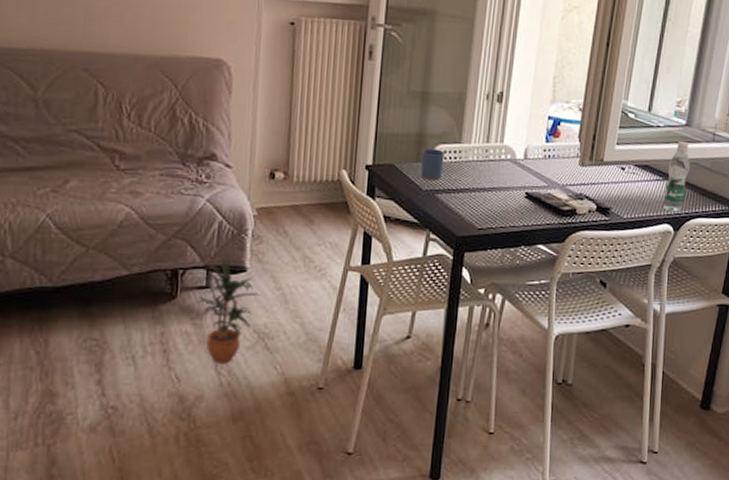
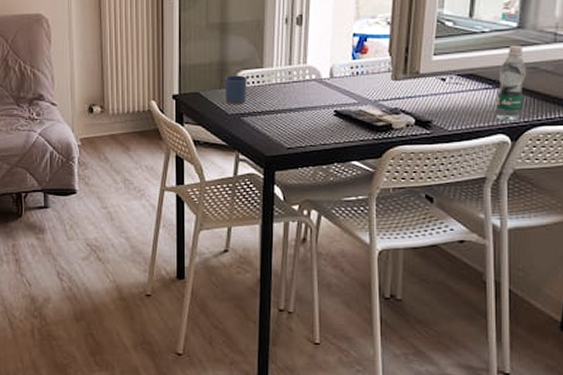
potted plant: present [196,257,261,364] -> none [38,182,90,272]

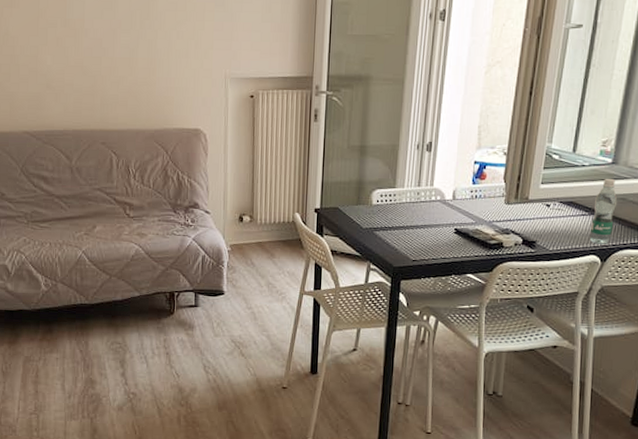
mug: present [225,75,247,105] -> none [361,193,381,220]

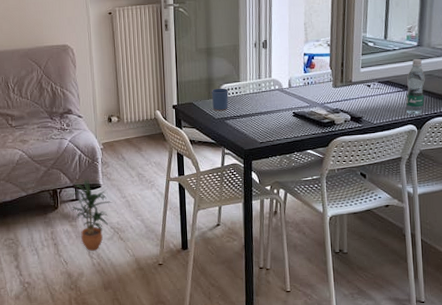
potted plant: none [188,283,236,365] -> present [71,179,112,251]
mug: none [361,193,381,220] -> present [212,88,229,112]

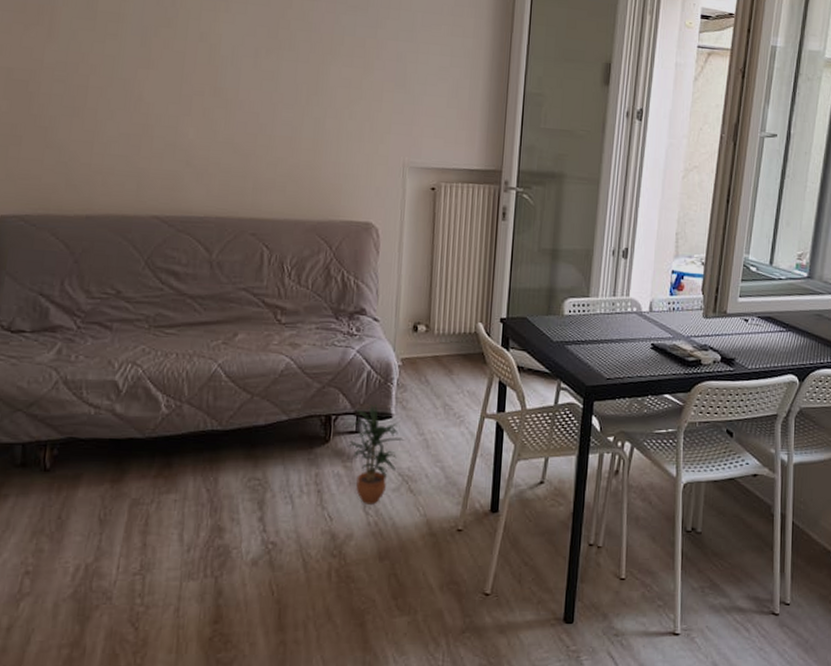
mug: present [212,88,229,112] -> none [551,302,574,333]
bottle: present [405,58,426,115] -> none [787,293,814,363]

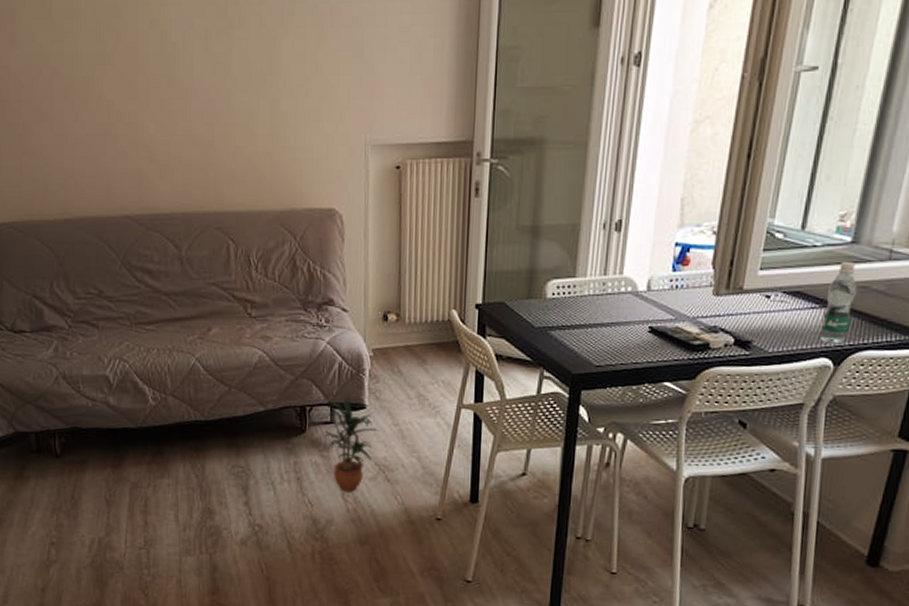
bottle: none [787,293,814,363] -> present [819,261,858,344]

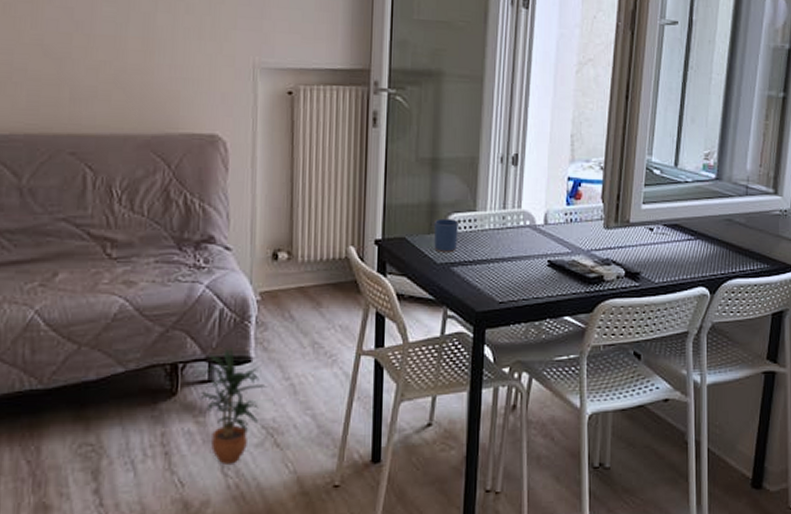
mug: none [532,284,558,318] -> present [434,218,459,253]
bottle: present [819,261,858,344] -> none [697,196,724,273]

